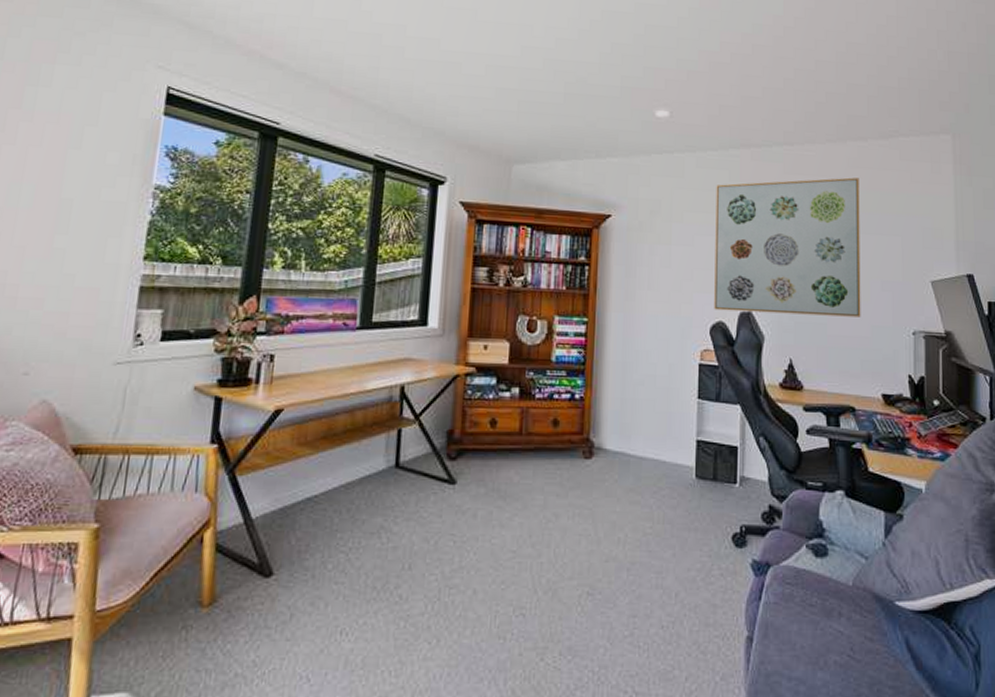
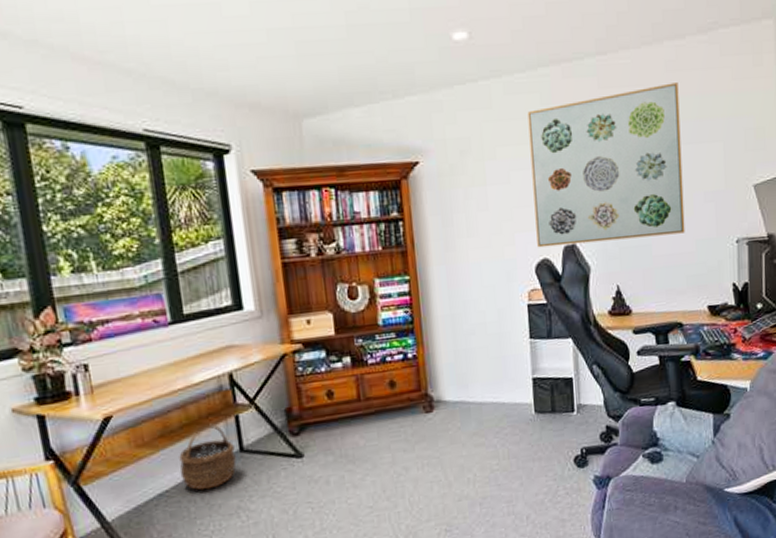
wicker basket: none [332,433,391,502] -> present [179,424,237,490]

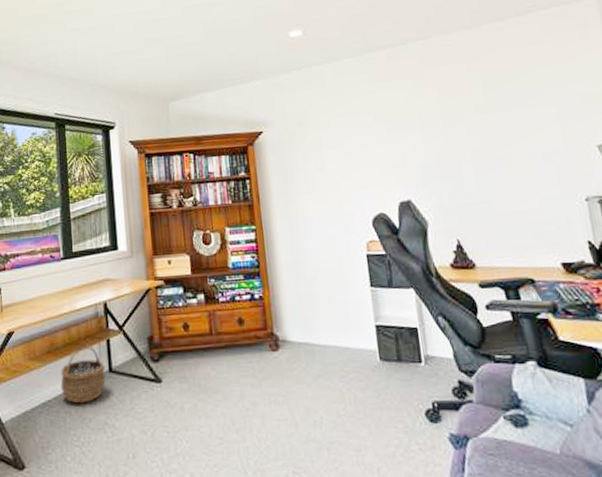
wall art: present [527,82,685,248] -> none [357,58,526,204]

